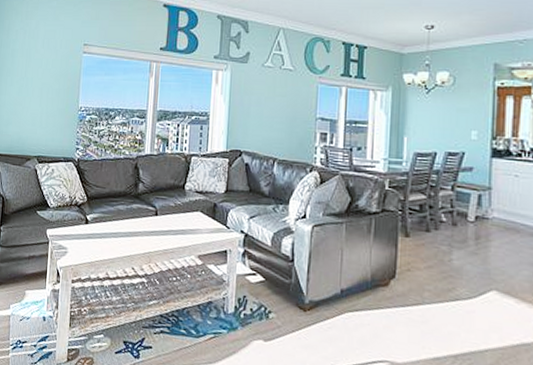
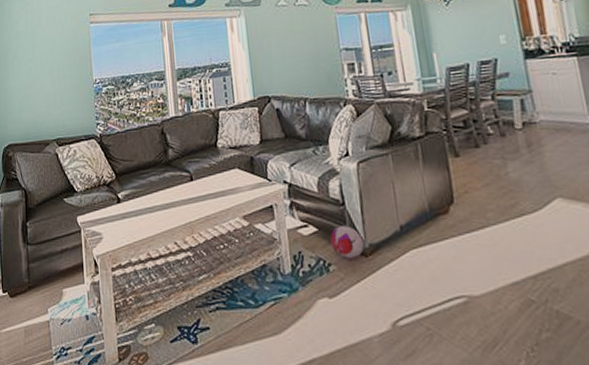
plush toy: none [274,280,305,311] -> present [330,226,364,260]

